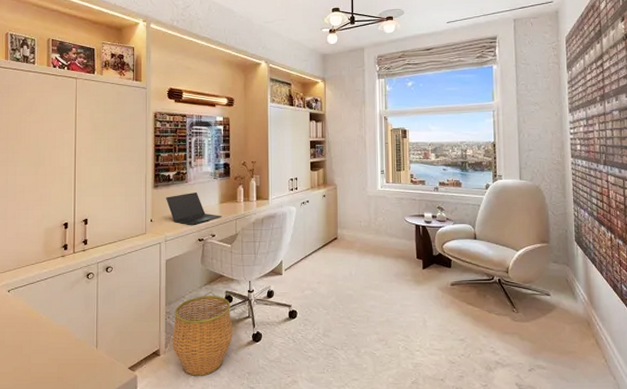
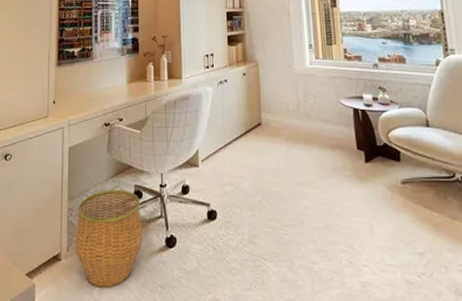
laptop: present [166,191,222,225] -> none [70,70,131,107]

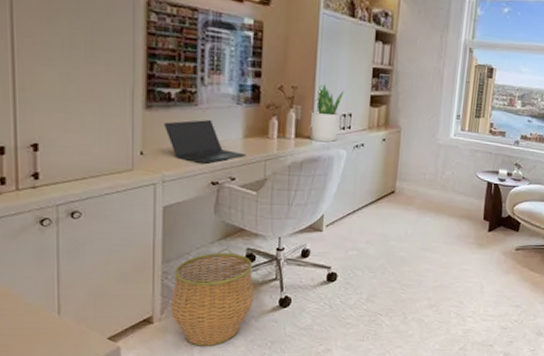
laptop: none [70,70,131,107] -> present [164,119,246,163]
planter: none [179,31,205,81] -> present [309,84,345,143]

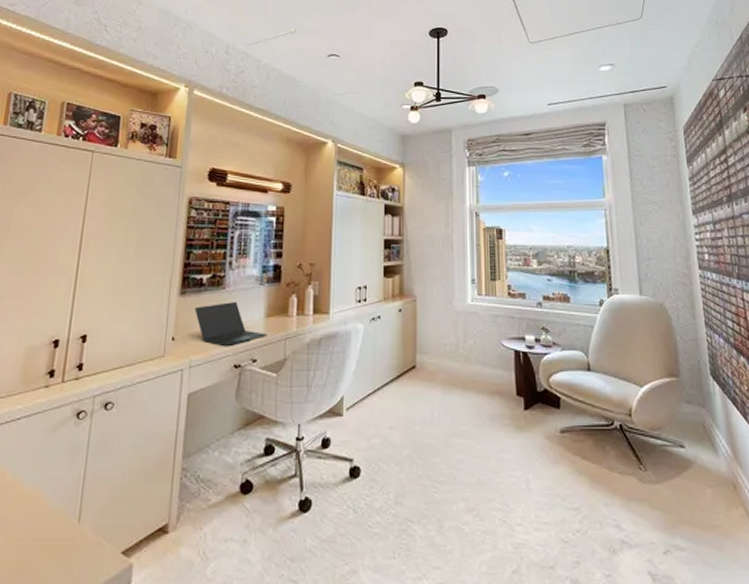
basket: present [170,249,254,346] -> none [186,440,273,564]
planter: present [309,84,345,143] -> none [326,259,359,317]

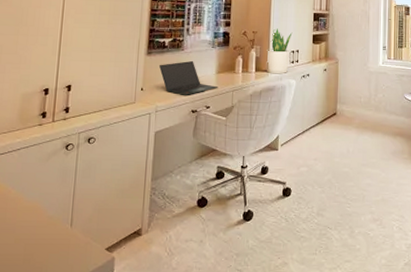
planter: none [326,259,359,317] -> present [266,28,293,74]

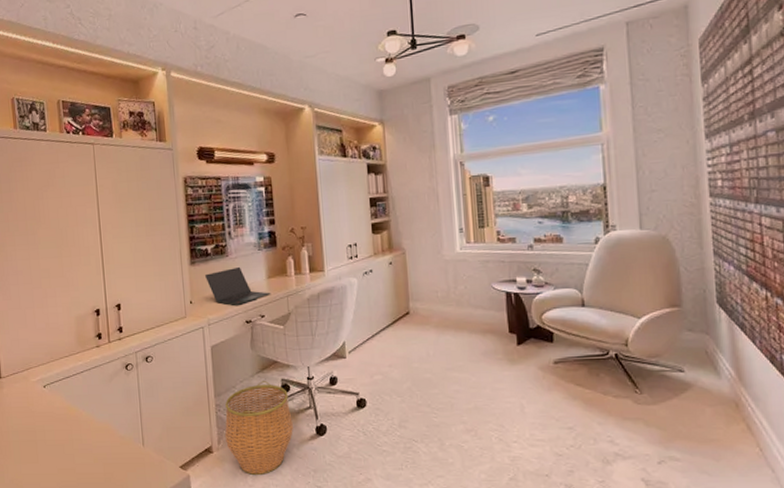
basket: none [155,167,223,258] -> present [224,381,293,475]
planter: present [266,28,293,74] -> none [320,221,347,274]

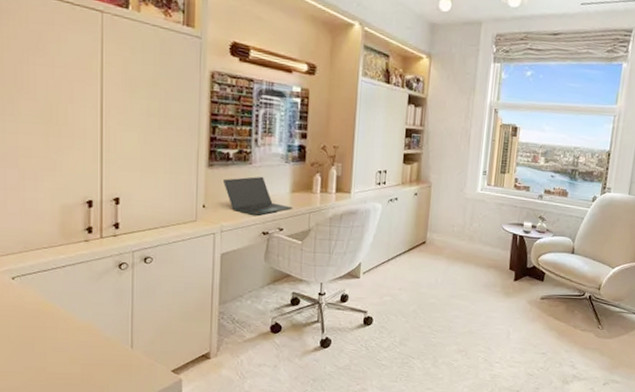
basket: present [224,381,293,475] -> none [225,293,298,381]

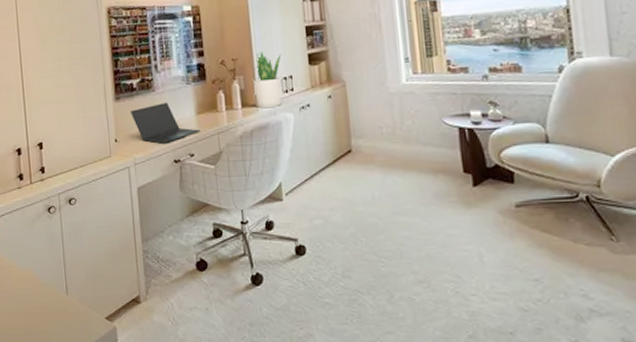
planter: none [348,144,380,197] -> present [252,51,282,109]

